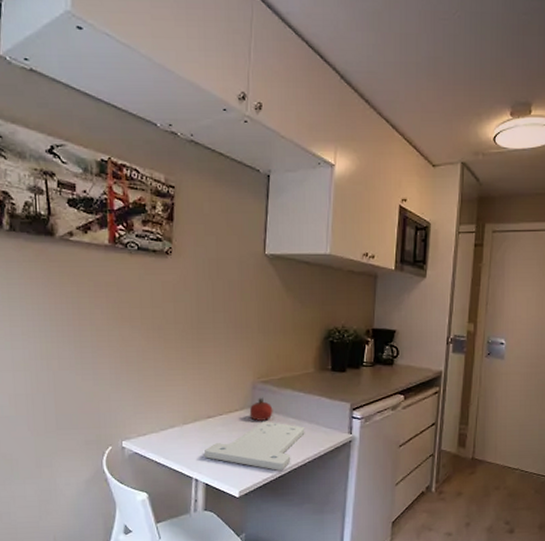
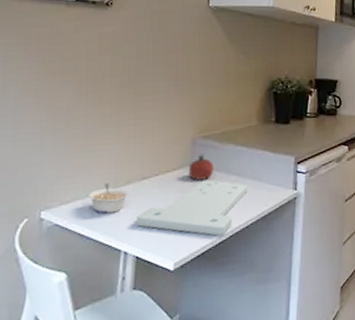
legume: none [162,420,197,446] -> present [89,183,129,214]

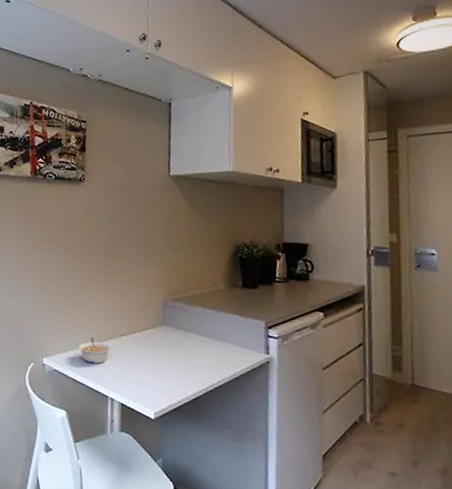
cutting board: present [137,180,248,236] -> none [119,339,219,392]
fruit: present [188,154,214,180] -> none [161,315,185,339]

